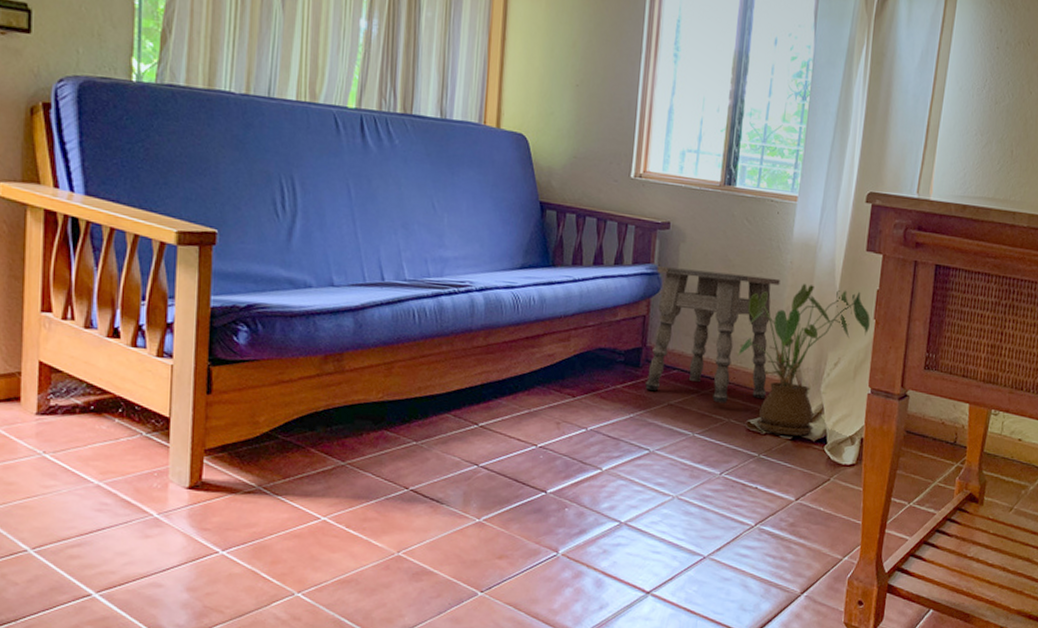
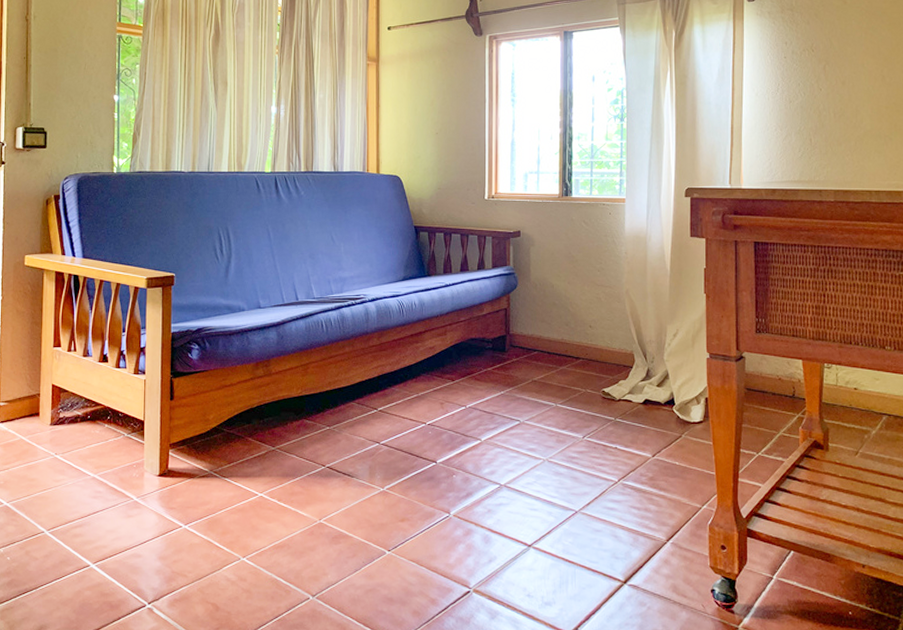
side table: present [645,266,781,403] -> none [512,267,618,376]
house plant: present [737,284,870,436] -> none [588,270,701,399]

